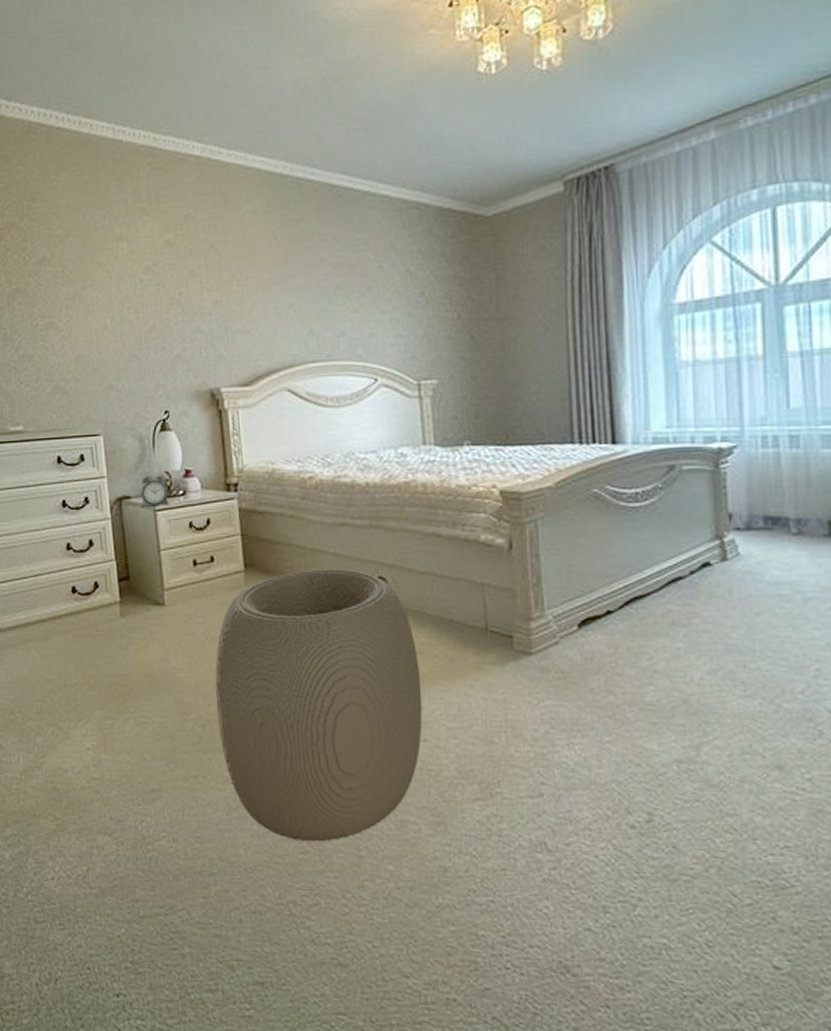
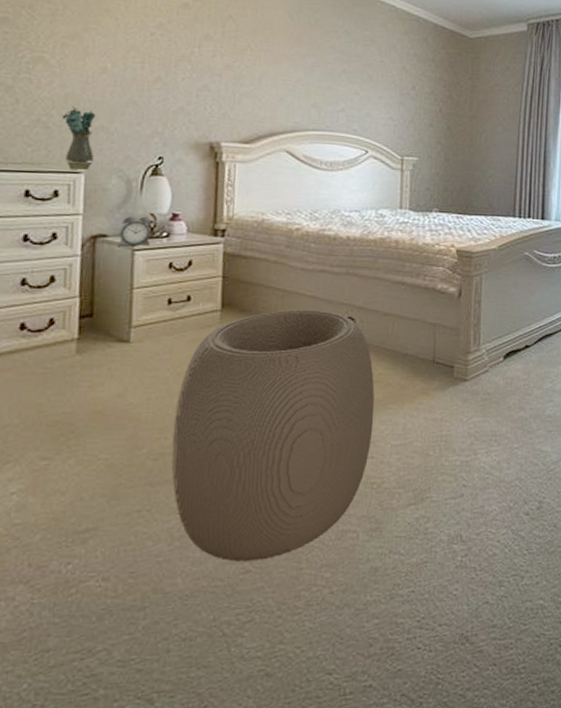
vase: none [76,368,109,433] -> present [62,106,96,171]

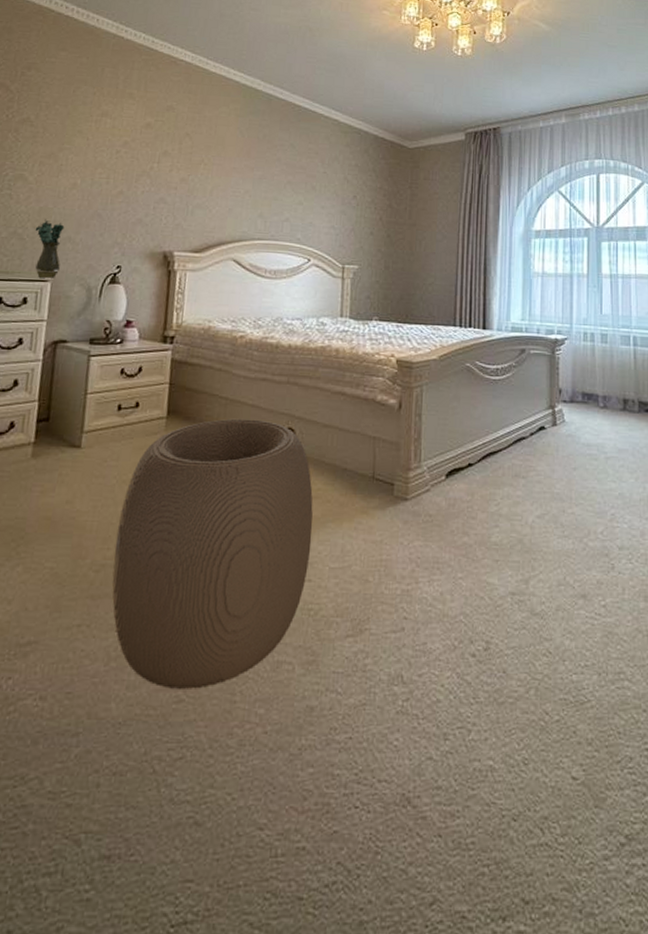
alarm clock: present [117,216,152,246] -> none [75,323,107,352]

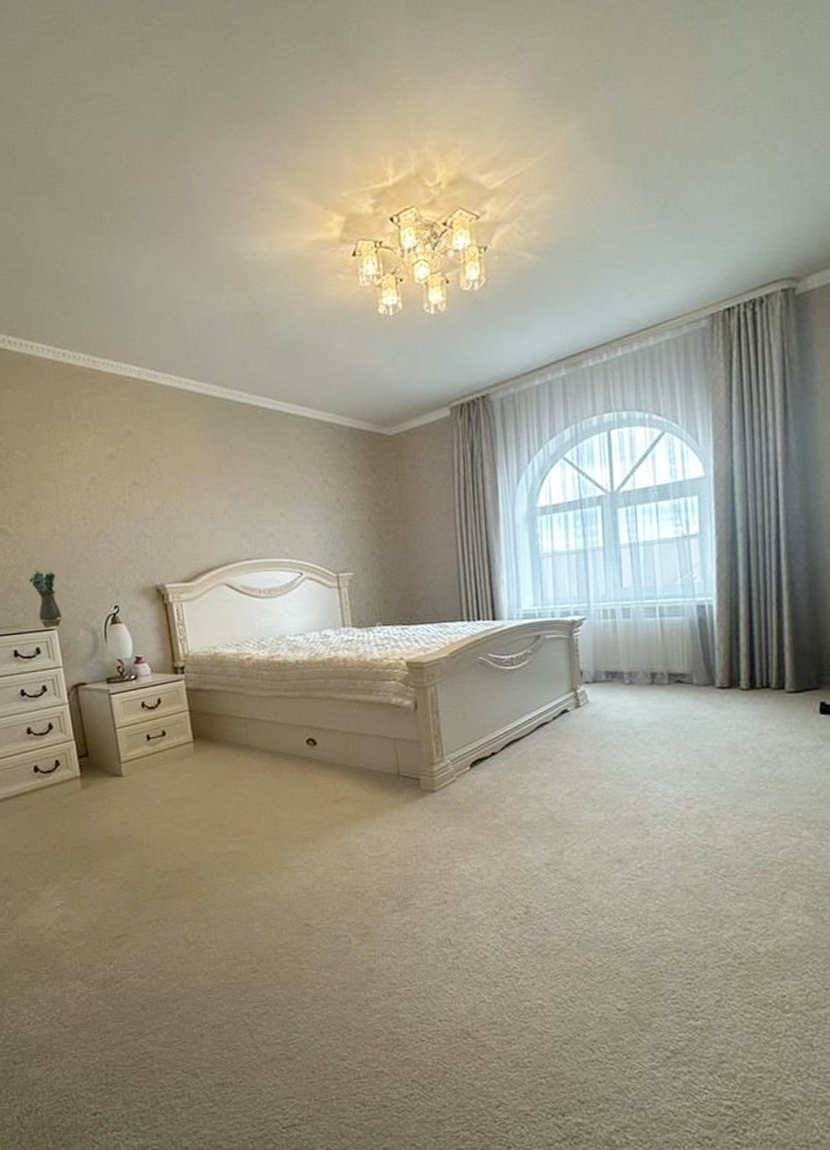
pouf: present [112,418,313,689] -> none [170,734,350,963]

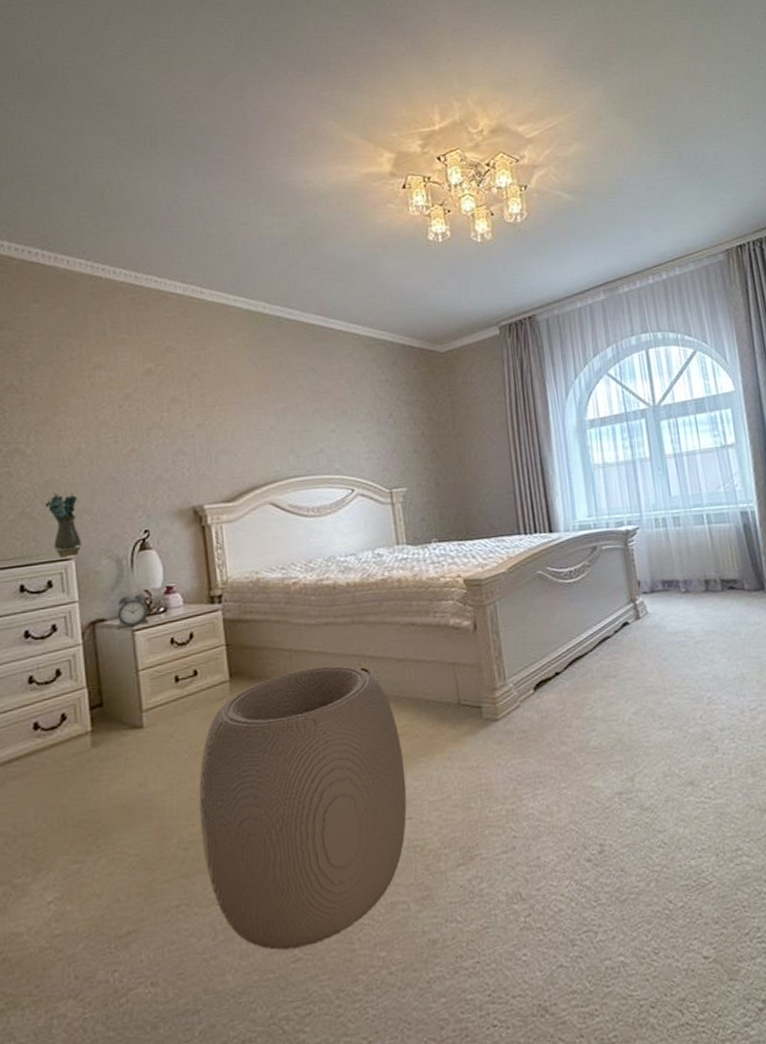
alarm clock: none [95,662,123,692] -> present [116,594,149,629]
pouf: none [170,734,350,963] -> present [199,665,407,950]

